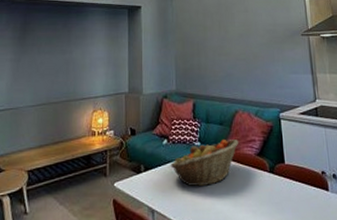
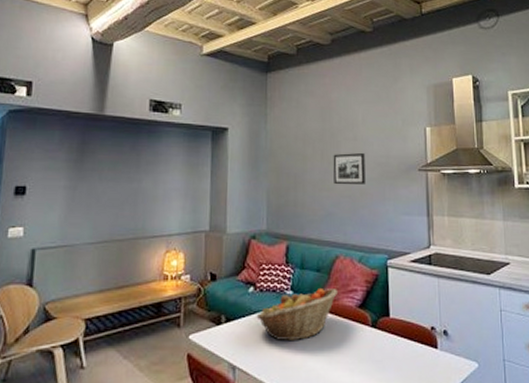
picture frame: none [228,22,257,50] -> present [333,152,365,185]

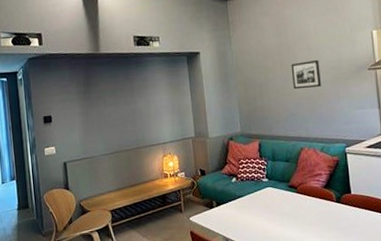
fruit basket: present [256,289,337,342] -> none [240,174,305,218]

